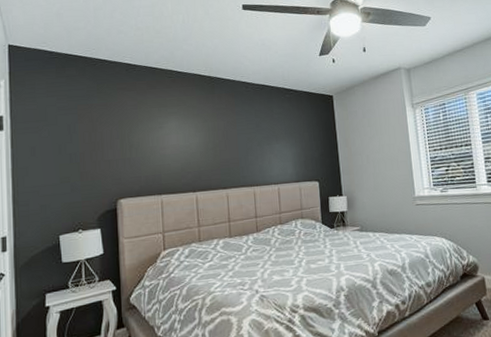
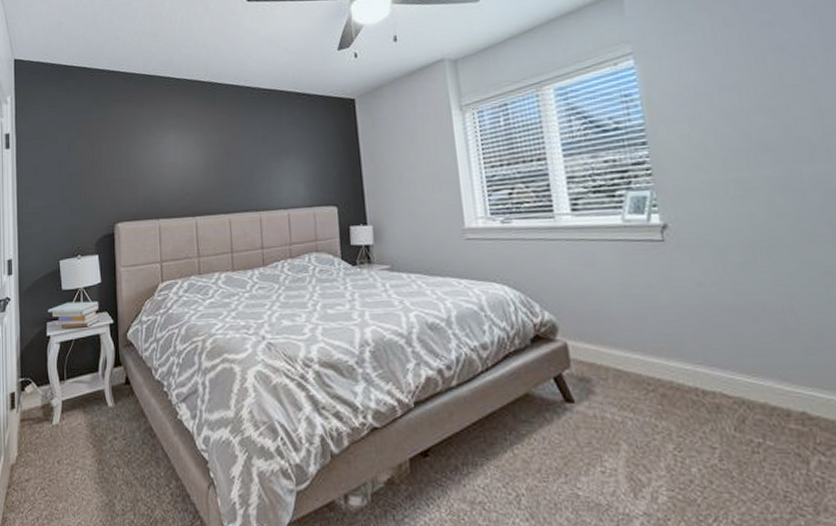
books: none [47,271,102,299] -> present [48,301,100,329]

